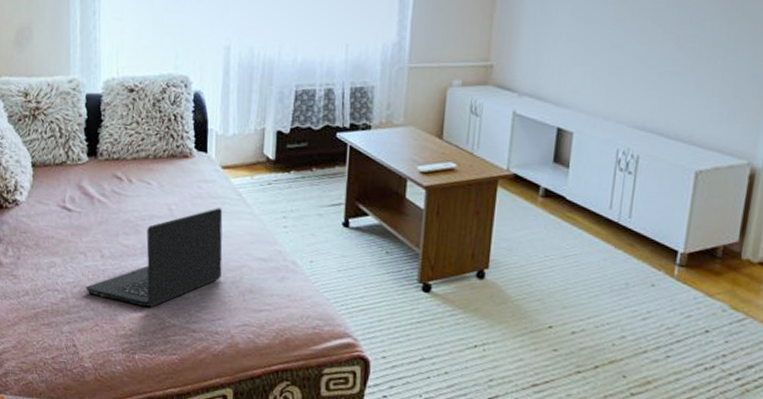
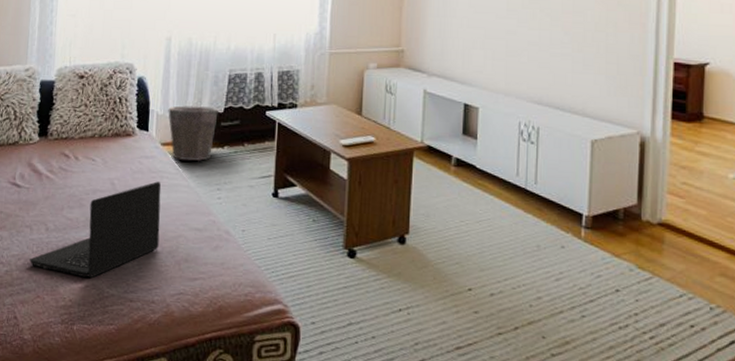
waste bin: none [228,125,284,186] -> present [168,105,218,161]

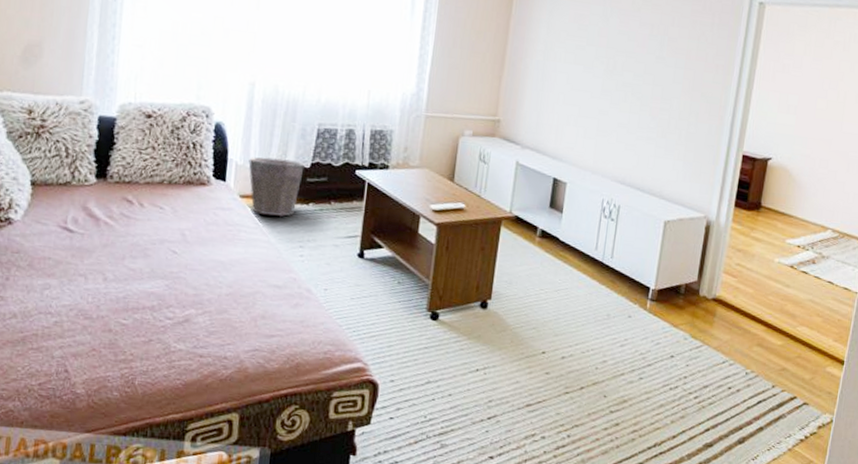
laptop: present [29,181,161,278] -> none [84,235,239,332]

